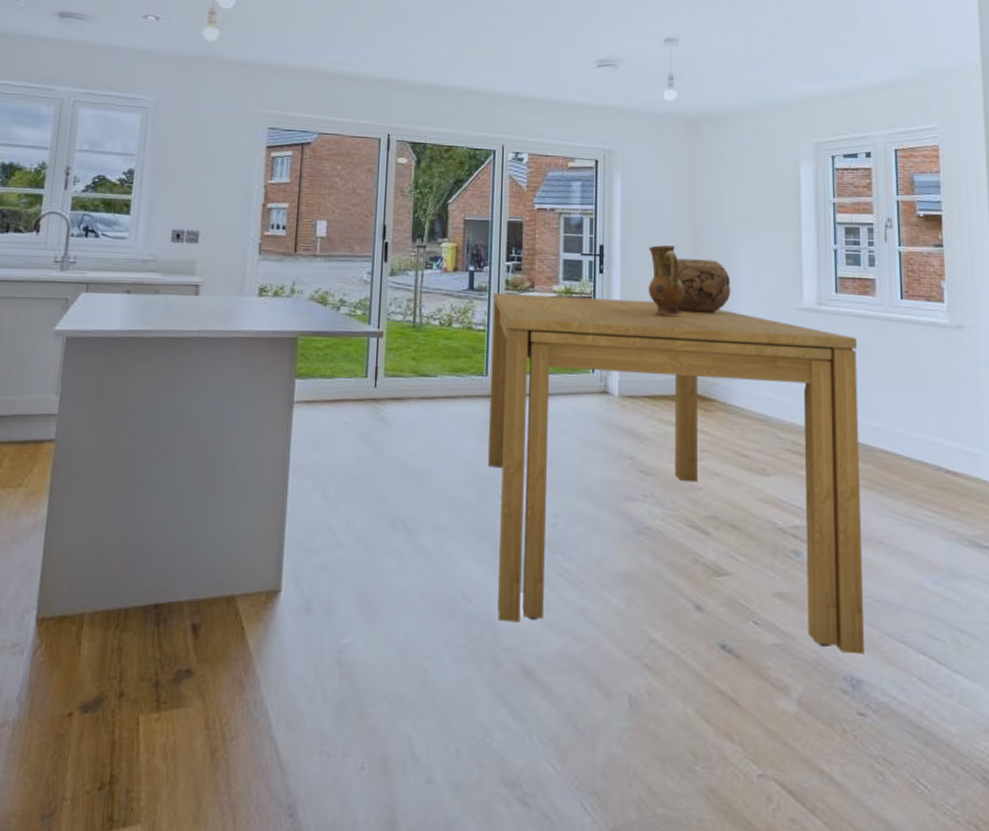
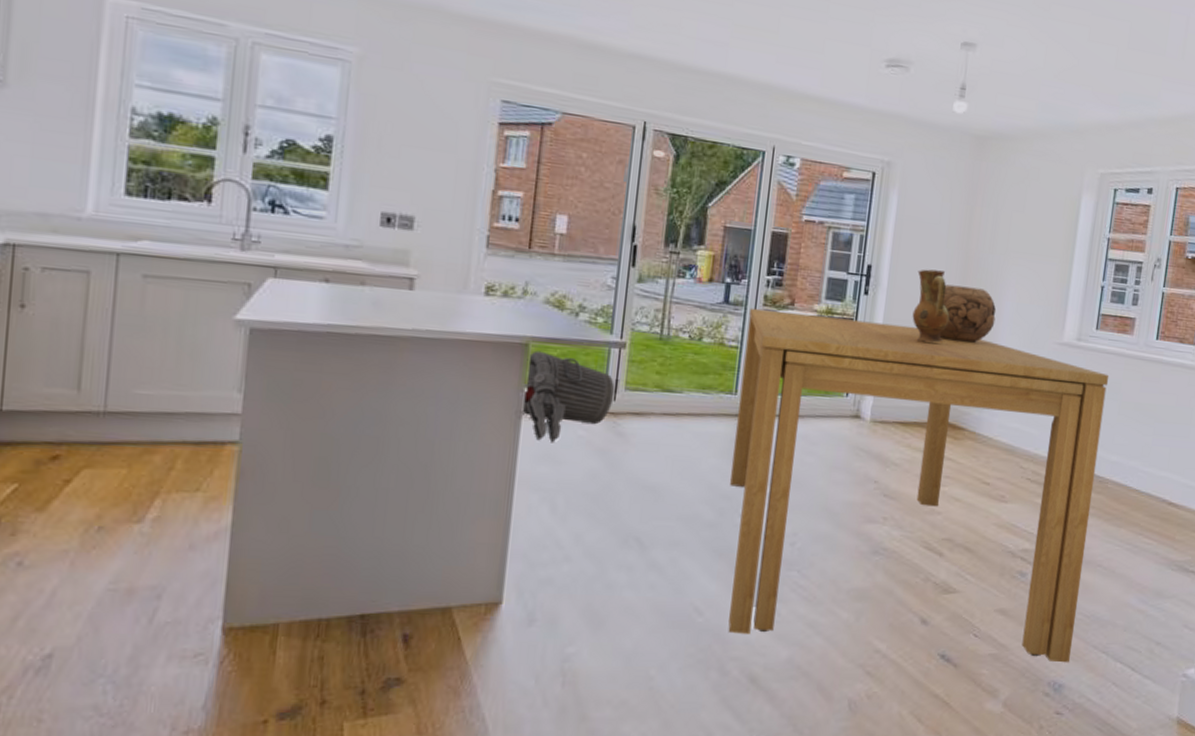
trash can: none [294,344,375,431] -> present [523,350,615,443]

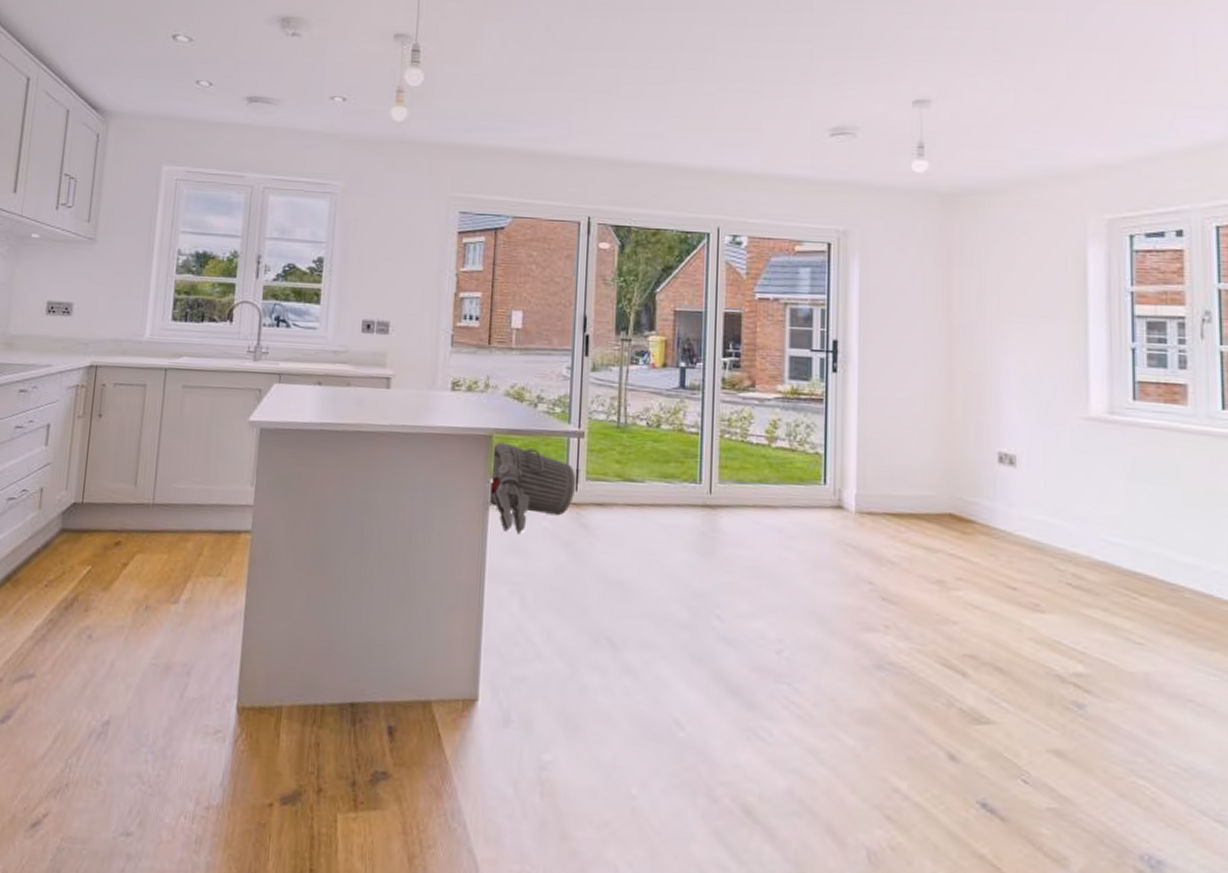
dining table: present [728,307,1110,663] -> none [702,391,1168,831]
ceramic jug: present [912,269,950,343] -> none [892,341,938,422]
decorative bowl: present [939,284,997,343] -> none [928,356,996,421]

